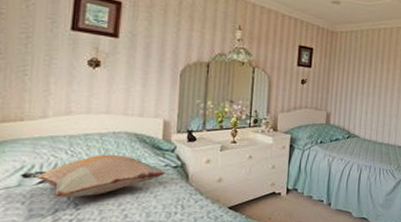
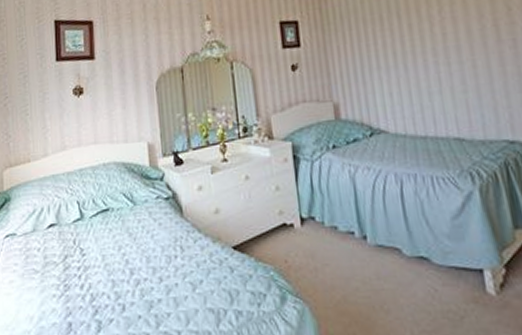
decorative pillow: present [19,154,166,197] -> none [33,189,158,242]

